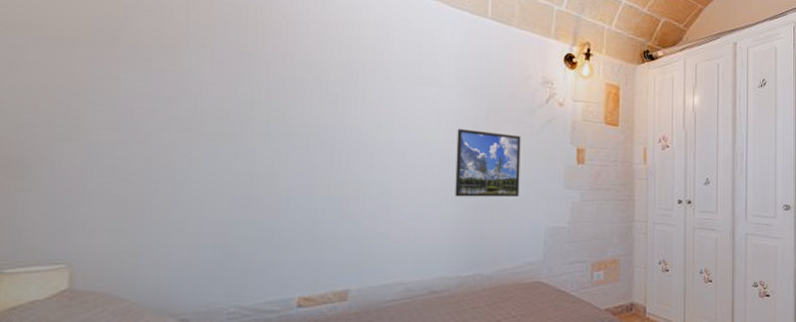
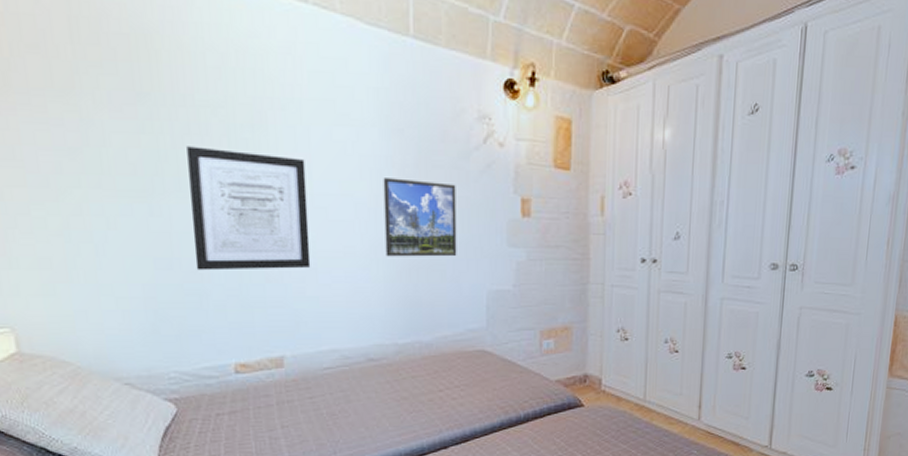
wall art: none [272,98,388,208] -> present [187,146,311,271]

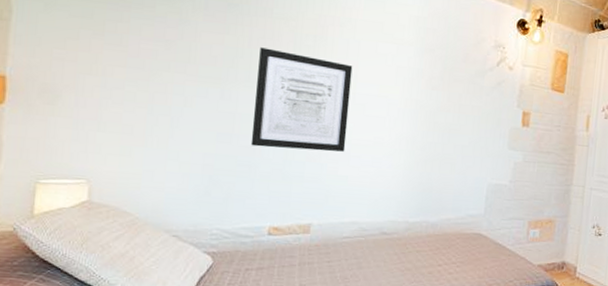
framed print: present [383,178,457,257] -> none [408,86,471,154]

